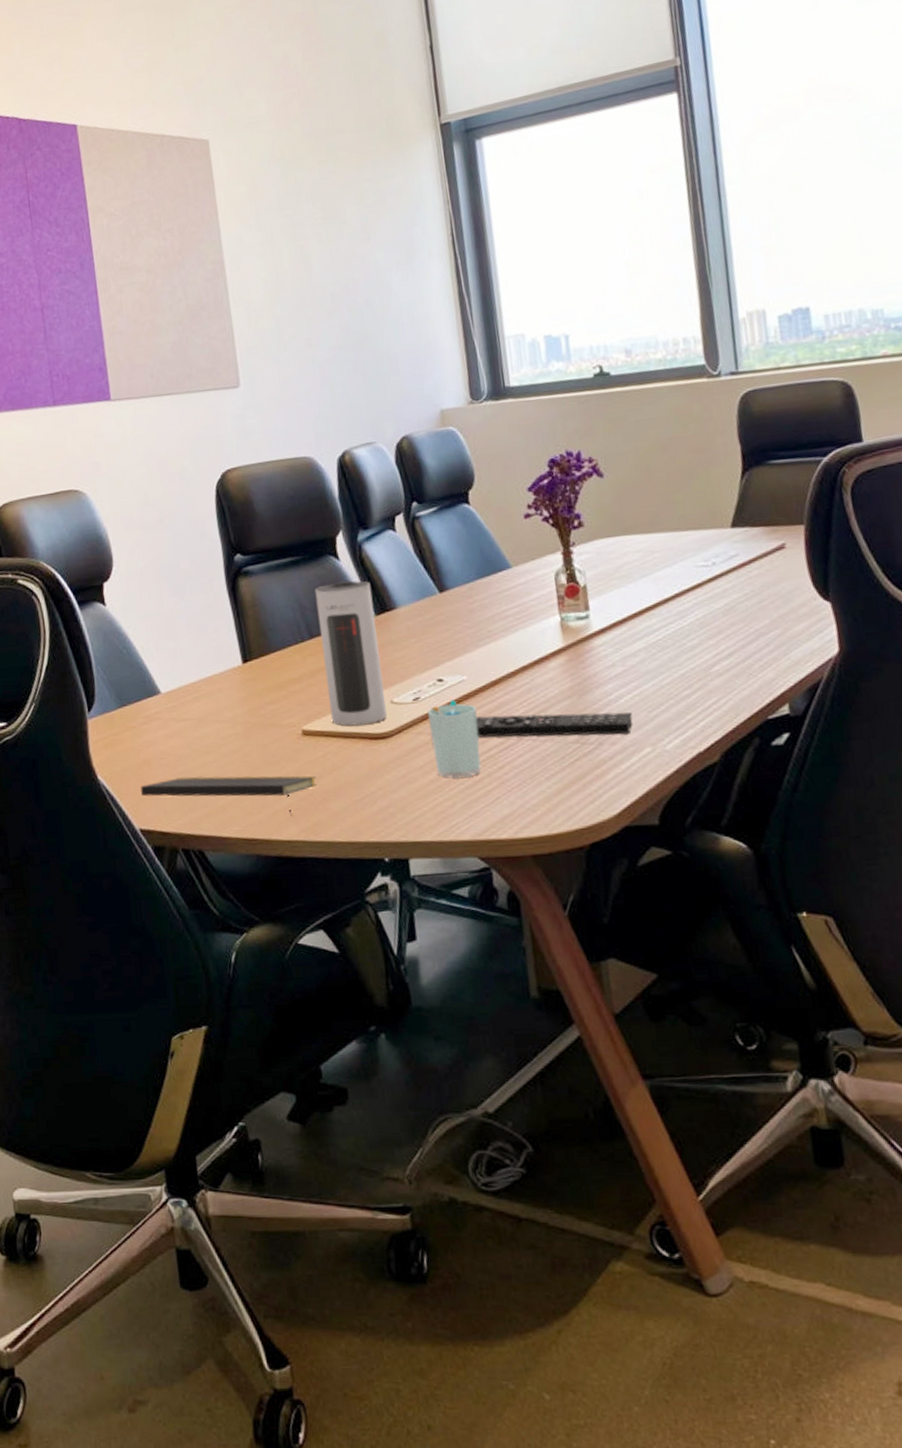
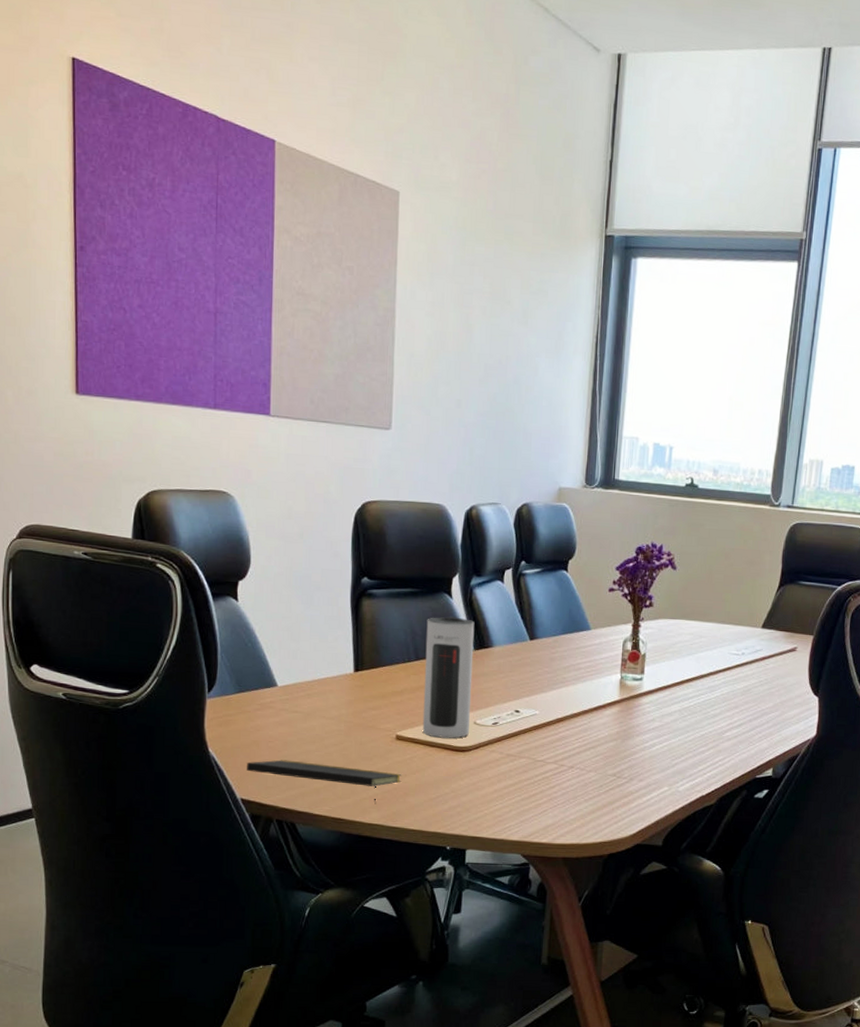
cup: present [428,700,481,779] -> none [501,728,542,792]
remote control: present [475,712,633,738] -> none [539,745,659,775]

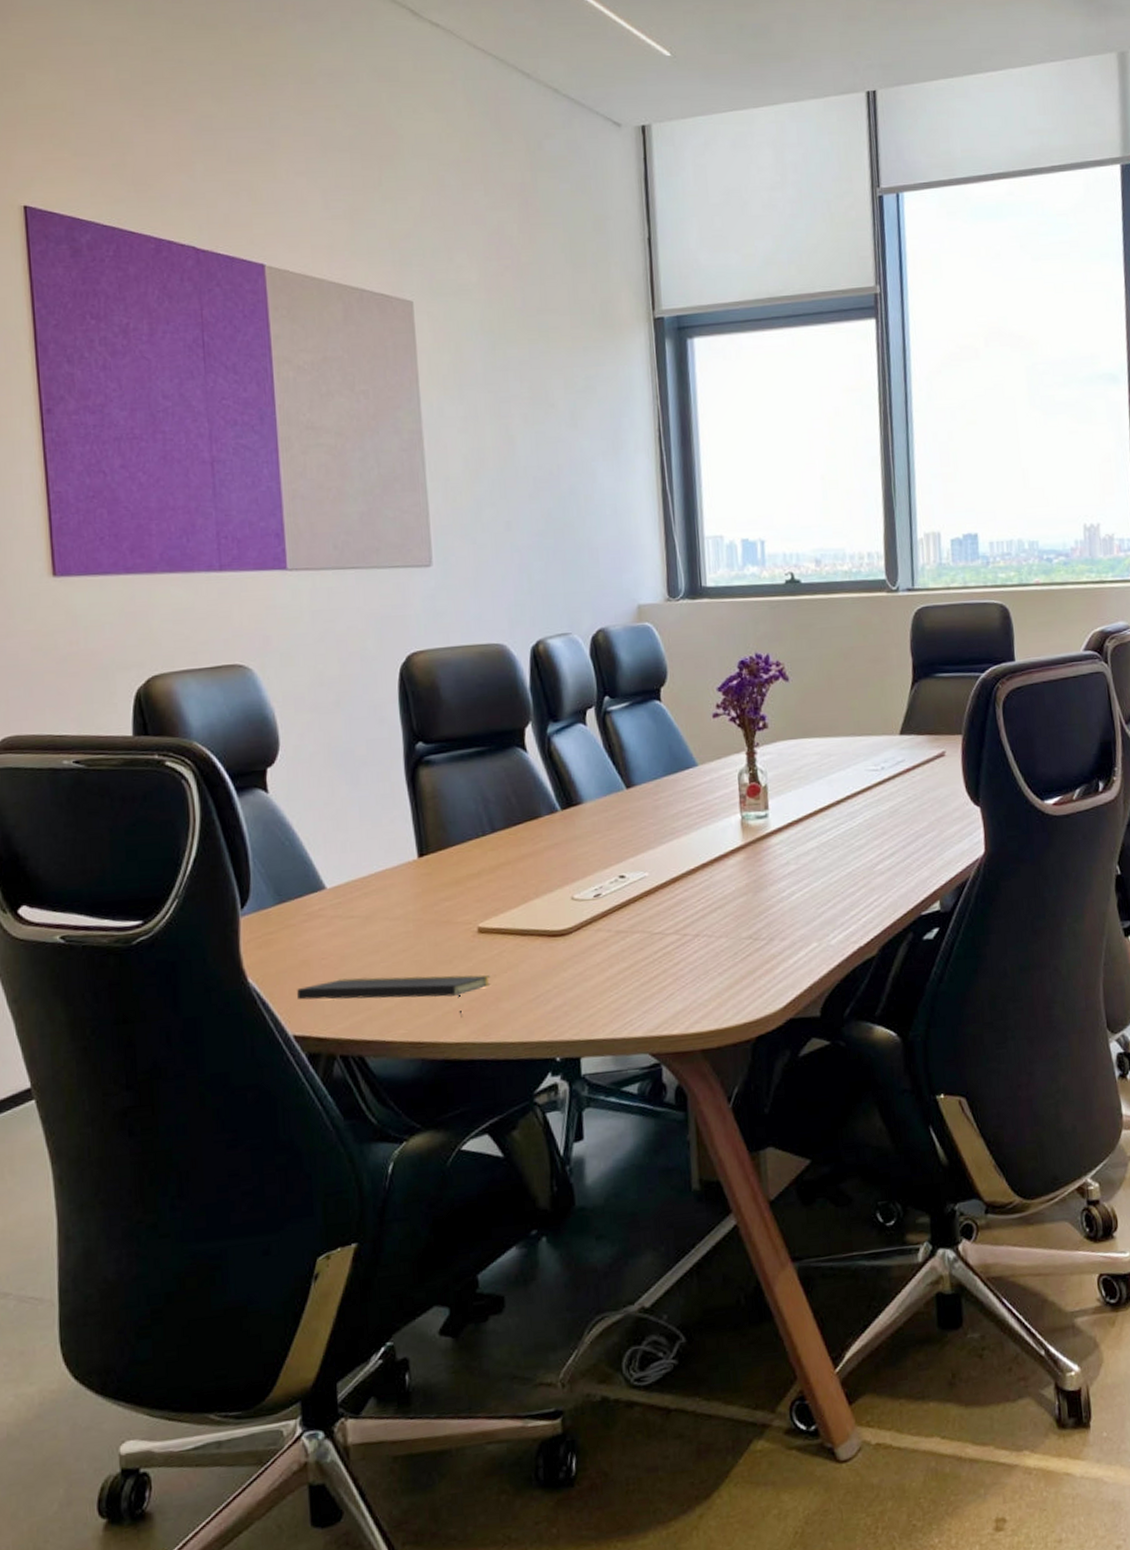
speaker: present [422,616,475,739] -> none [499,773,567,924]

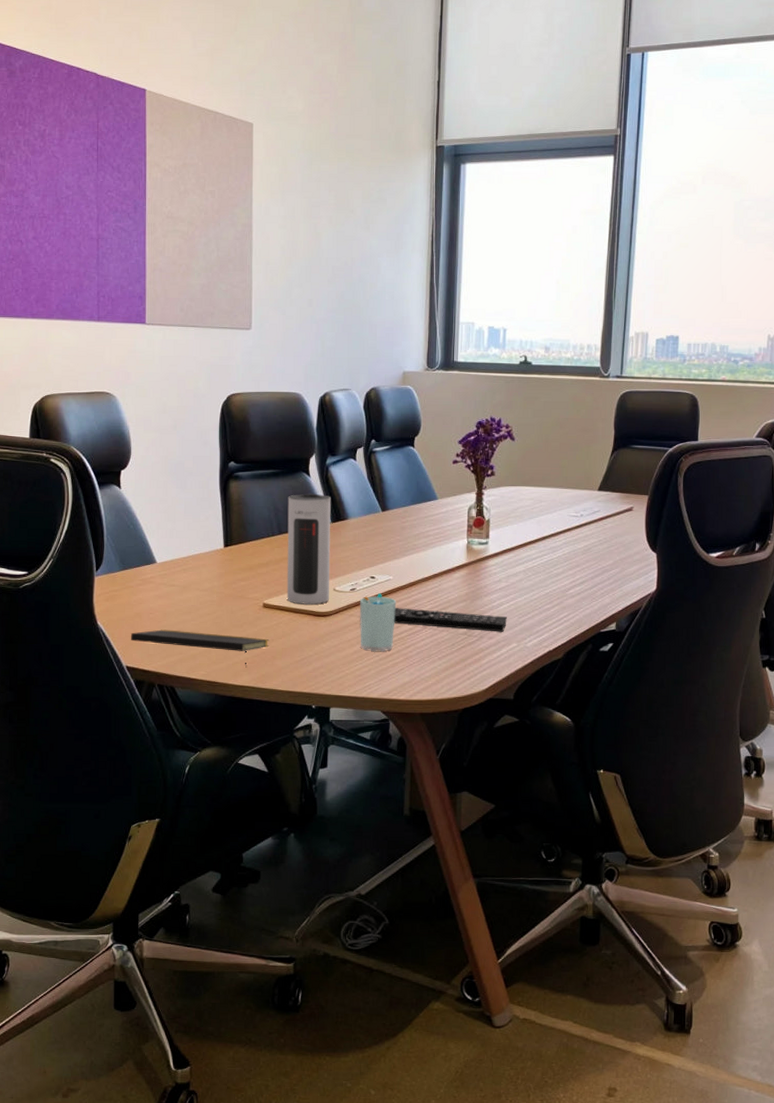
speaker: none [499,773,567,924] -> present [287,493,331,605]
cup: none [608,896,658,976] -> present [360,593,397,652]
remote control: none [654,908,802,934] -> present [394,608,507,632]

